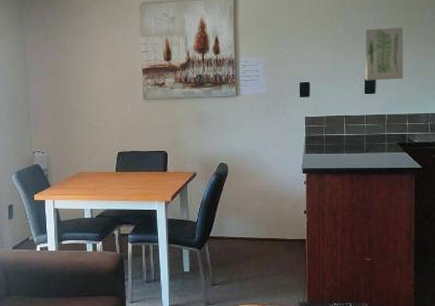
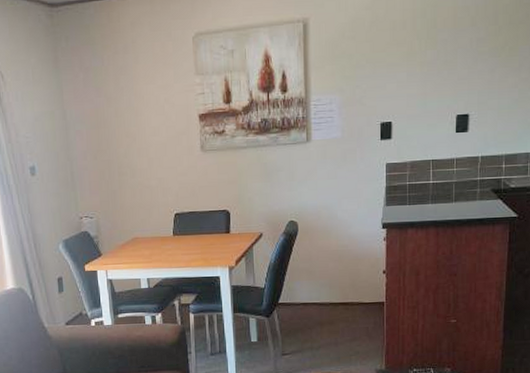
wall art: present [365,28,404,81] -> none [457,49,505,117]

